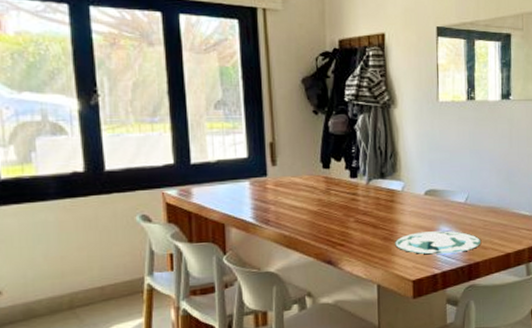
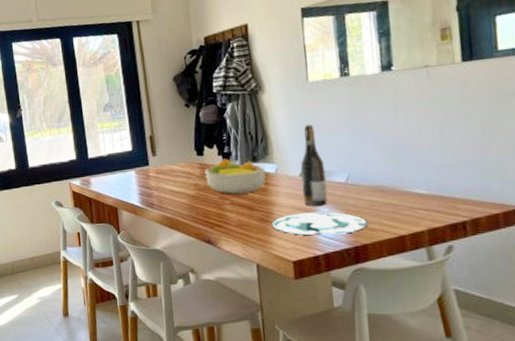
fruit bowl: none [330,173,393,211] -> present [205,158,266,194]
wine bottle: none [425,144,449,225] -> present [300,124,328,206]

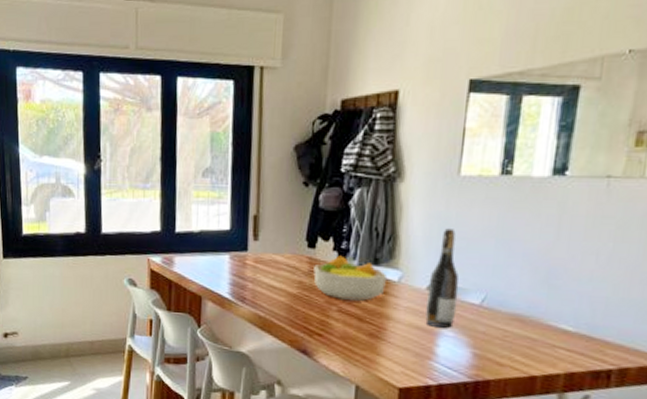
plate: present [272,211,367,236] -> none [382,333,496,365]

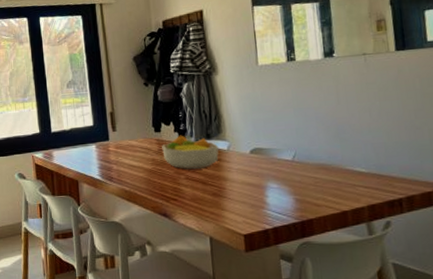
wine bottle: present [425,228,460,328] -> none [250,105,276,182]

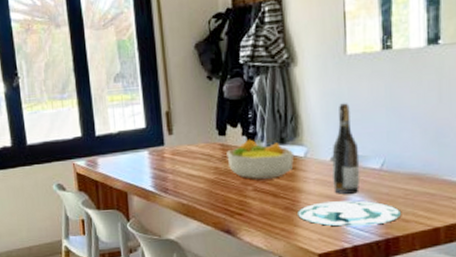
plate: none [224,187,313,210] -> present [298,200,401,227]
wine bottle: none [250,105,276,182] -> present [332,103,360,194]

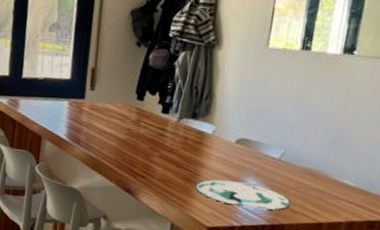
fruit bowl: present [227,139,295,179] -> none [141,108,204,149]
wine bottle: present [332,103,360,194] -> none [233,92,263,177]

